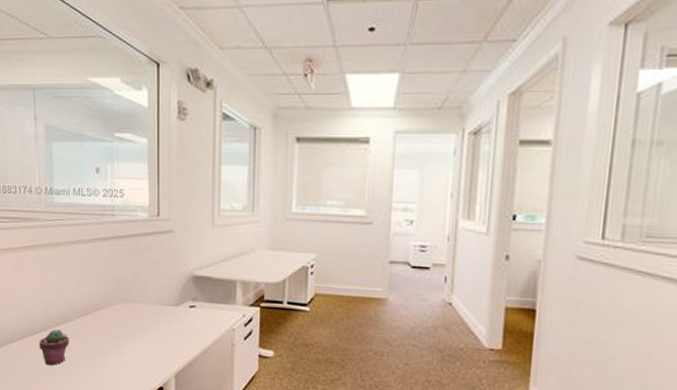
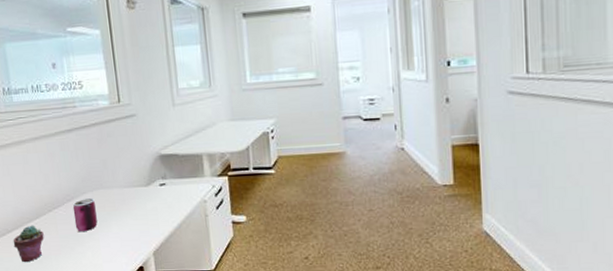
can: none [100,310,123,344] -> present [72,198,98,232]

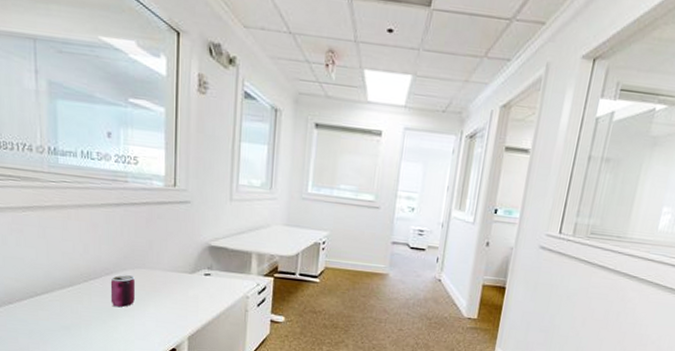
potted succulent: present [13,225,44,263] -> none [41,292,76,328]

